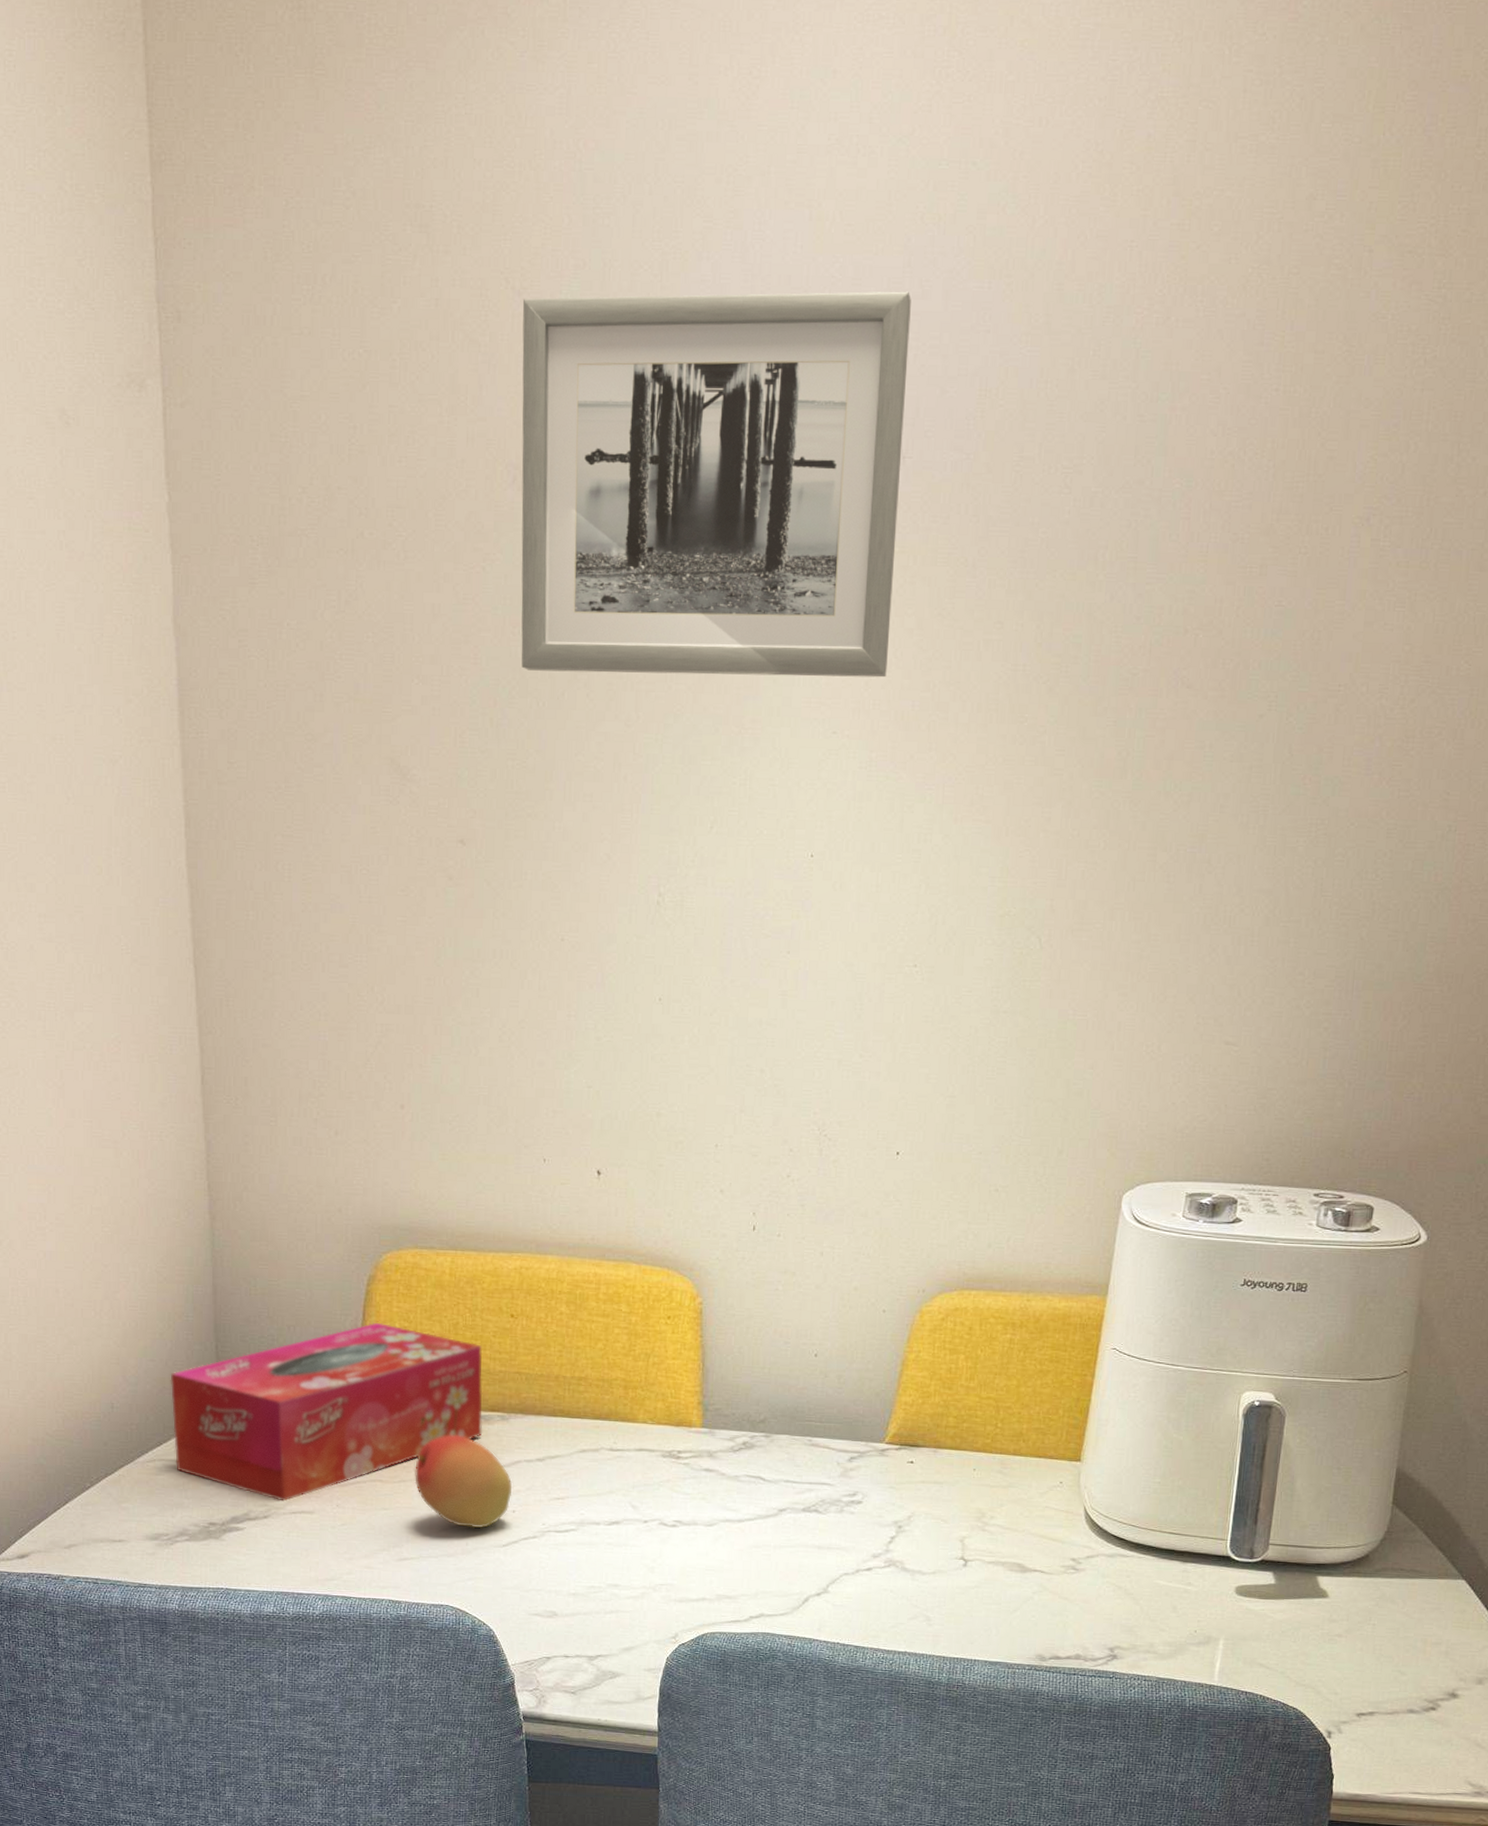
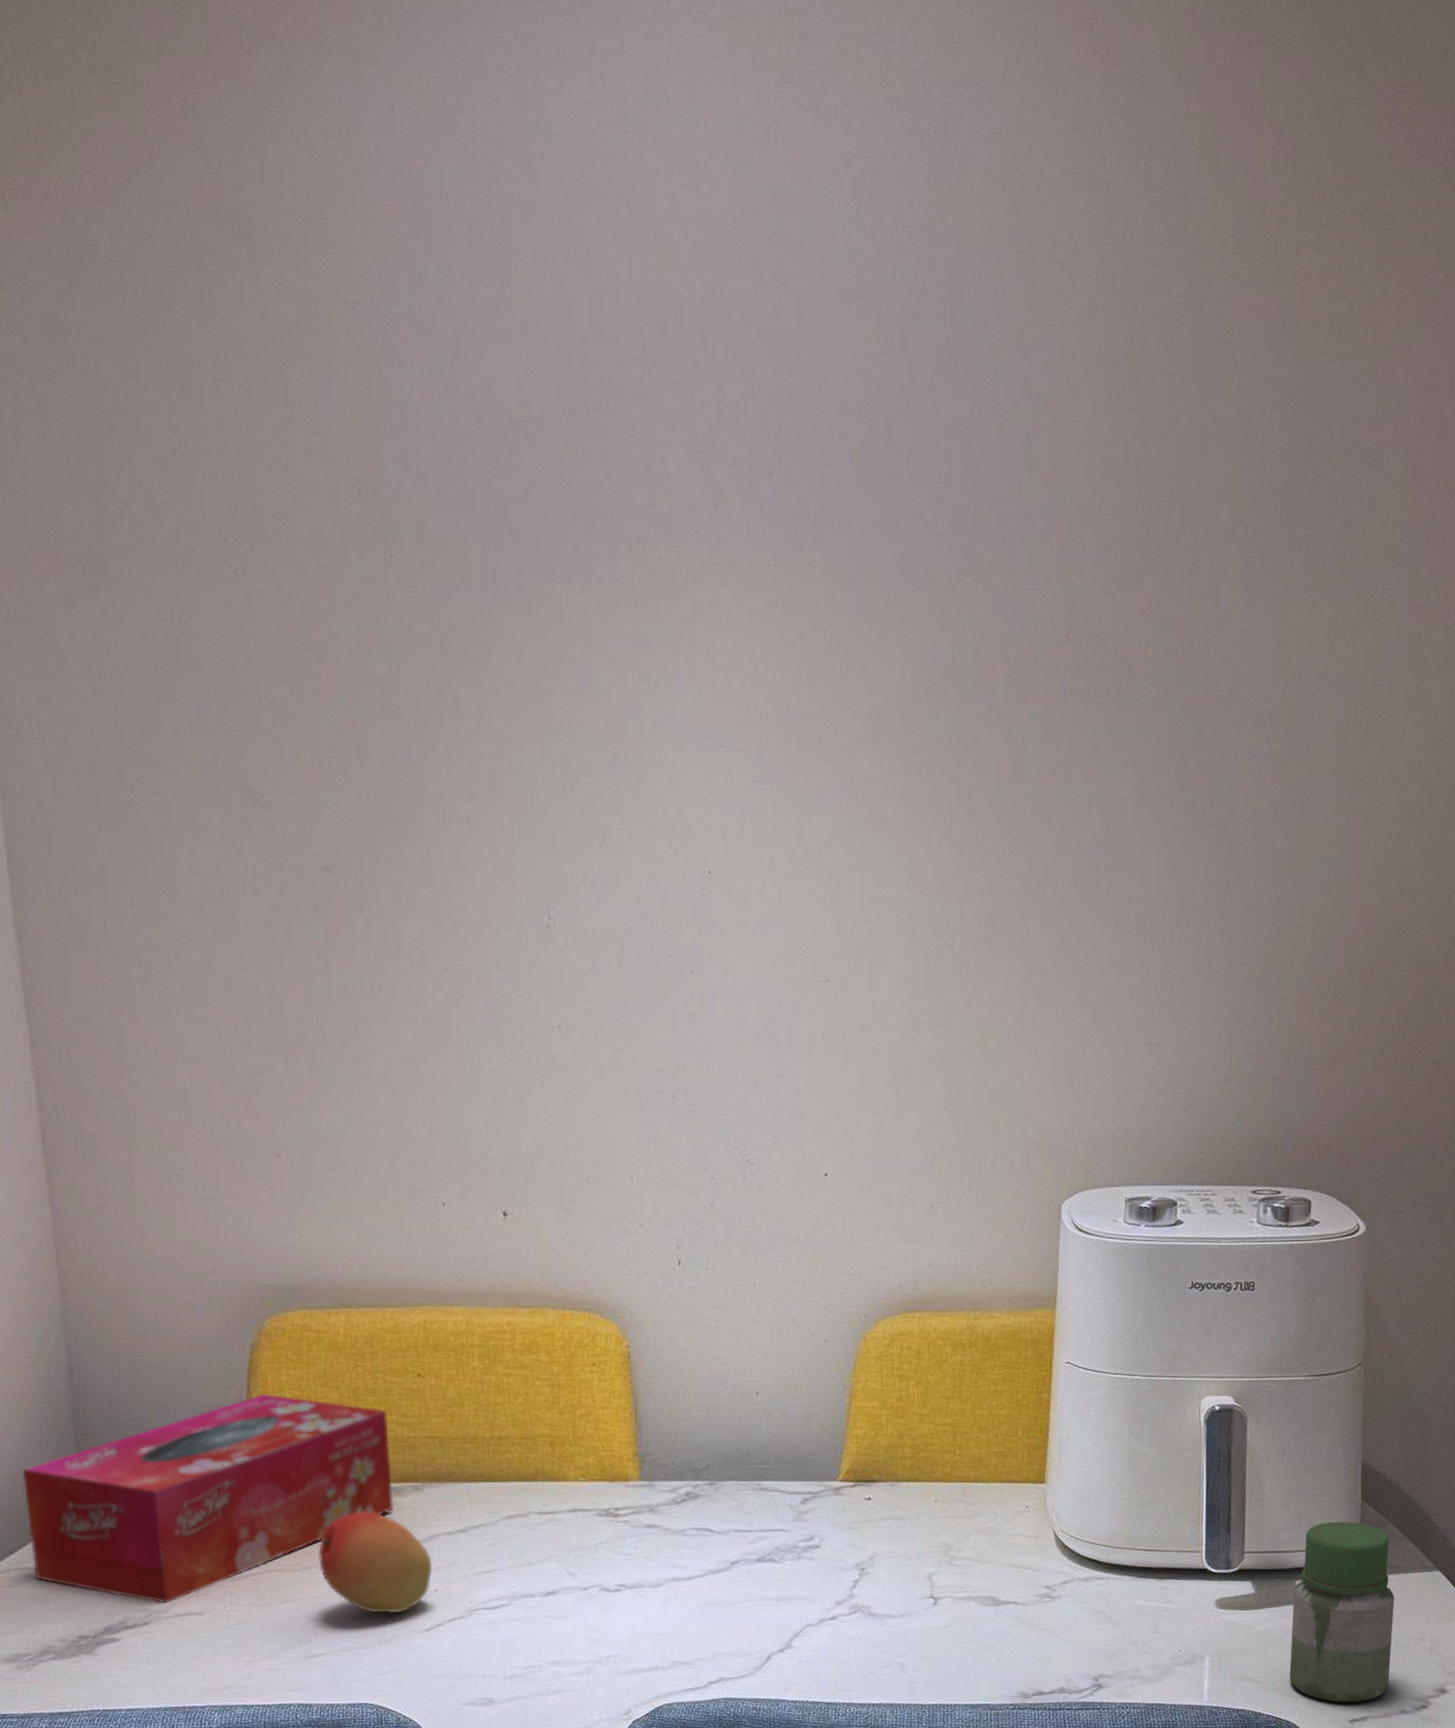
wall art: present [521,291,911,678] -> none [357,311,772,691]
jar: none [1301,1522,1416,1698] -> present [1289,1521,1395,1703]

